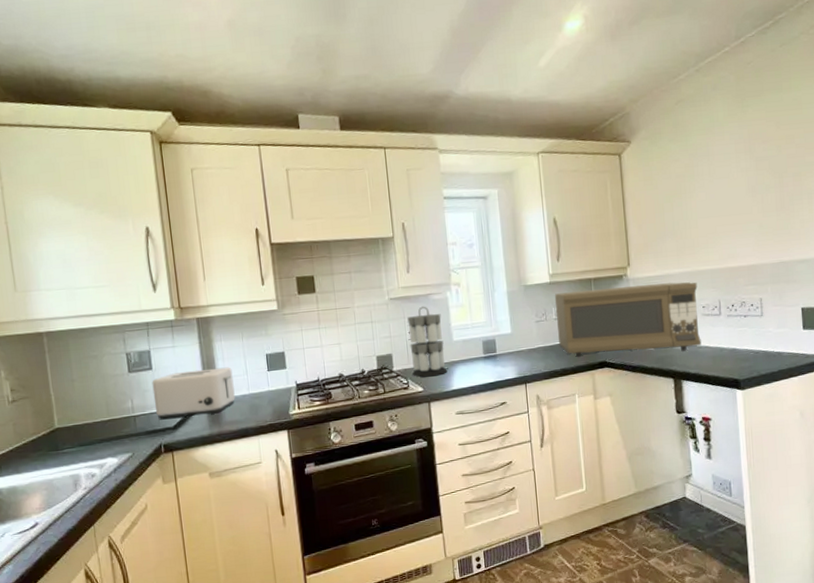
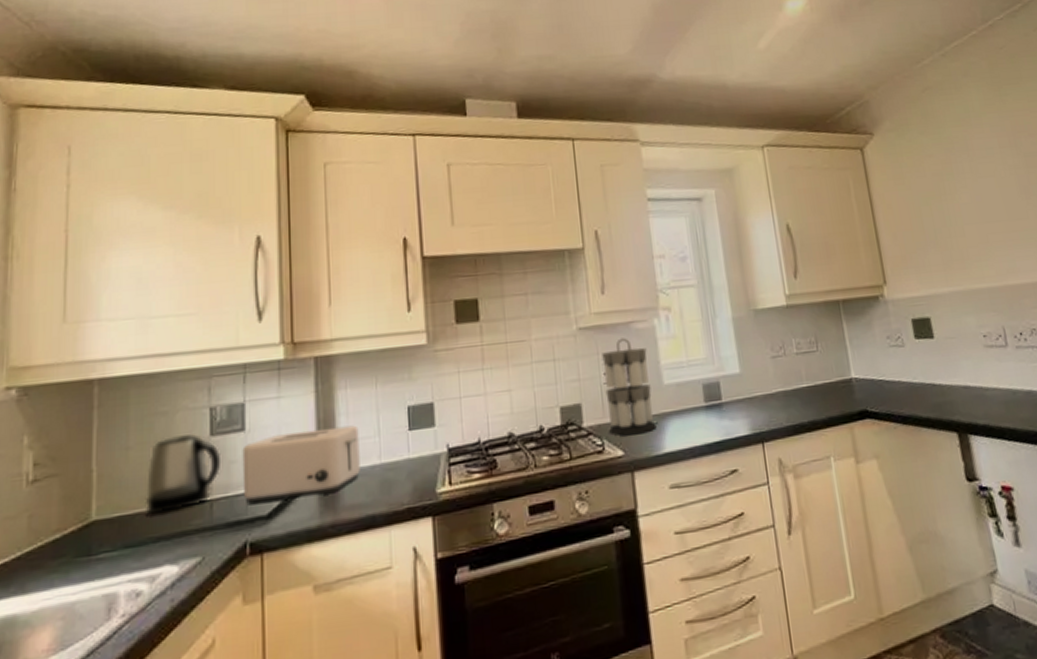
kettle: none [88,371,139,425] -> present [144,434,222,515]
microwave: present [554,282,701,358] -> none [793,304,988,406]

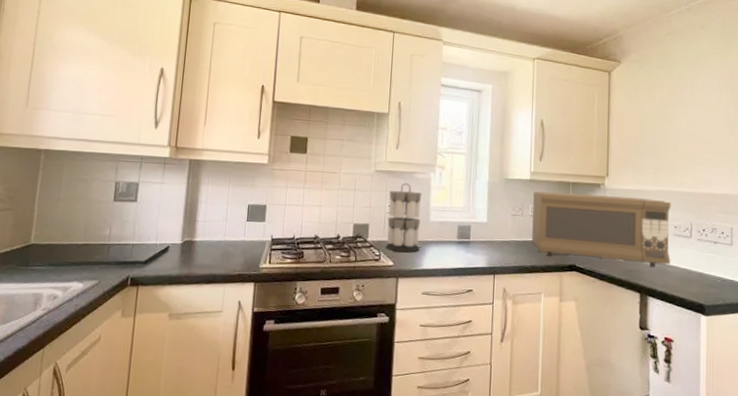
kettle: present [144,434,222,515] -> none [66,197,119,248]
toaster: present [242,425,360,504] -> none [130,208,213,255]
microwave: none [793,304,988,406] -> present [532,191,671,268]

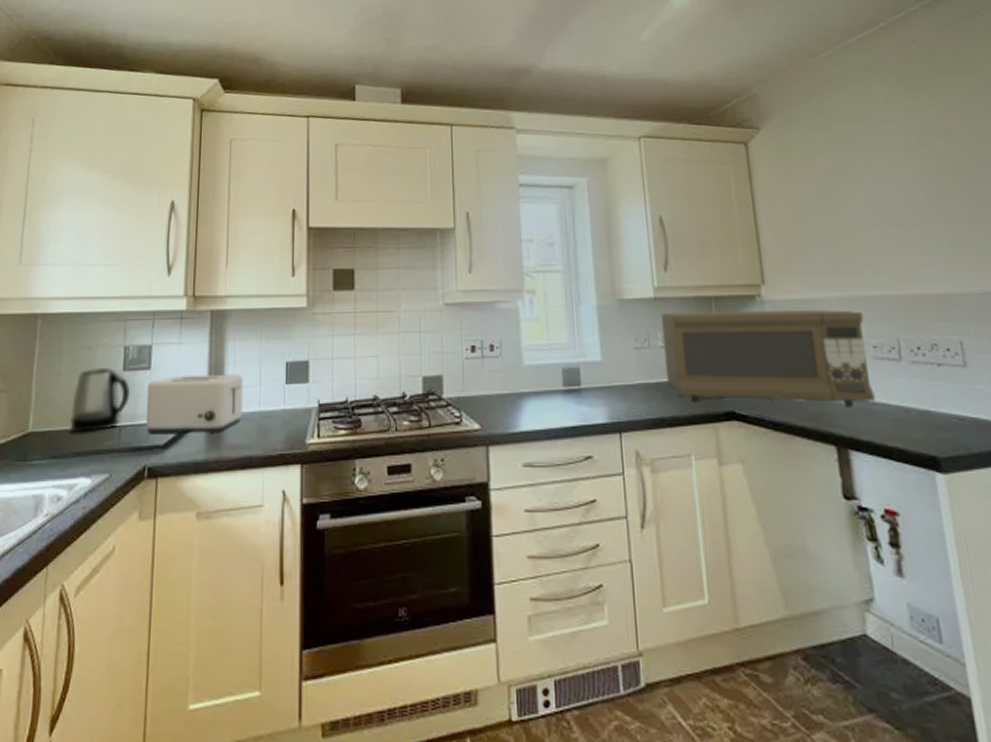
kettle: none [66,197,119,248] -> present [69,368,131,433]
toaster: none [130,208,213,255] -> present [145,374,243,433]
spice rack: present [386,183,422,253] -> none [465,316,514,411]

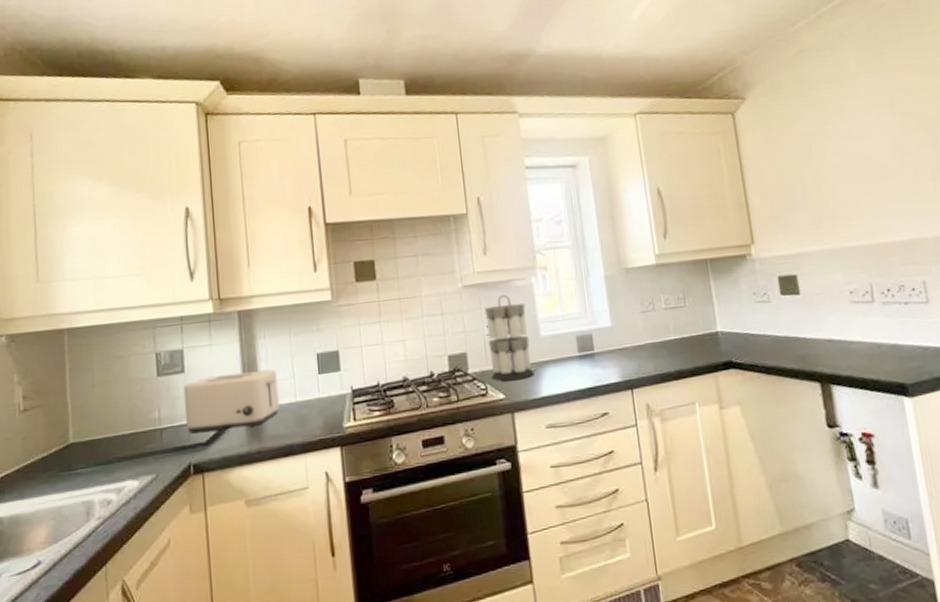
kettle: present [69,368,131,433] -> none [109,375,167,440]
spice rack: none [465,316,514,411] -> present [484,294,535,382]
microwave: present [660,310,875,408] -> none [662,261,853,357]

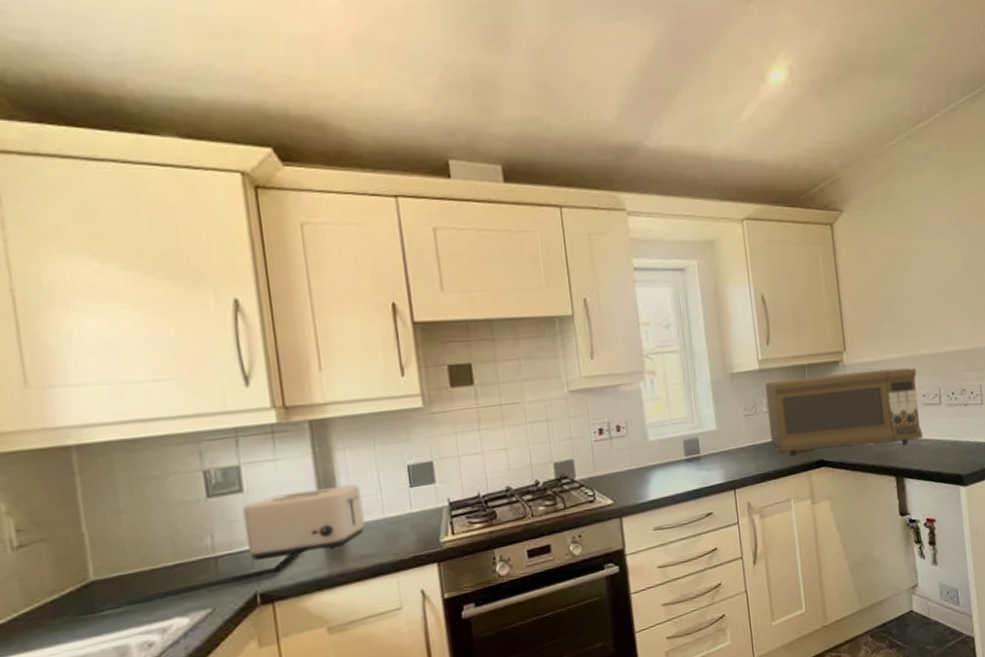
spice rack: present [484,294,535,382] -> none [592,399,642,487]
microwave: none [662,261,853,357] -> present [764,368,923,457]

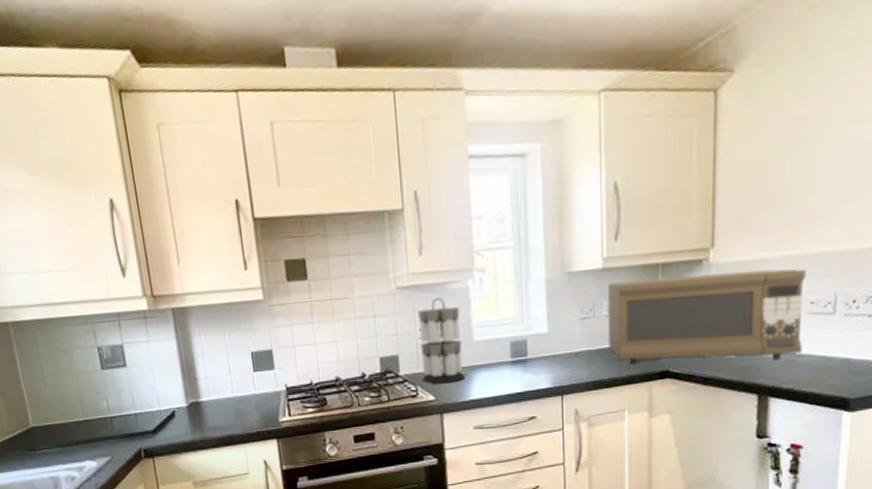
toaster: present [242,484,365,559] -> none [127,365,219,422]
spice rack: none [592,399,642,487] -> present [418,297,465,384]

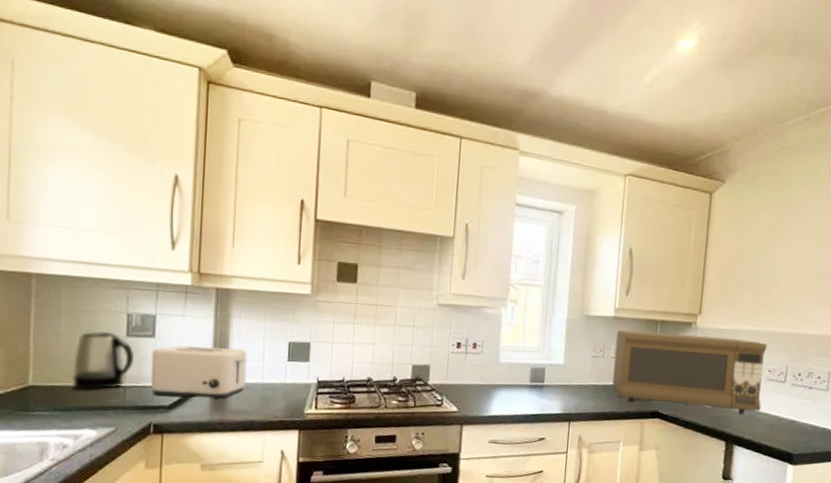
kettle: none [60,367,114,426] -> present [71,331,135,390]
toaster: none [127,365,219,422] -> present [150,345,247,399]
spice rack: present [418,297,465,384] -> none [449,318,491,398]

